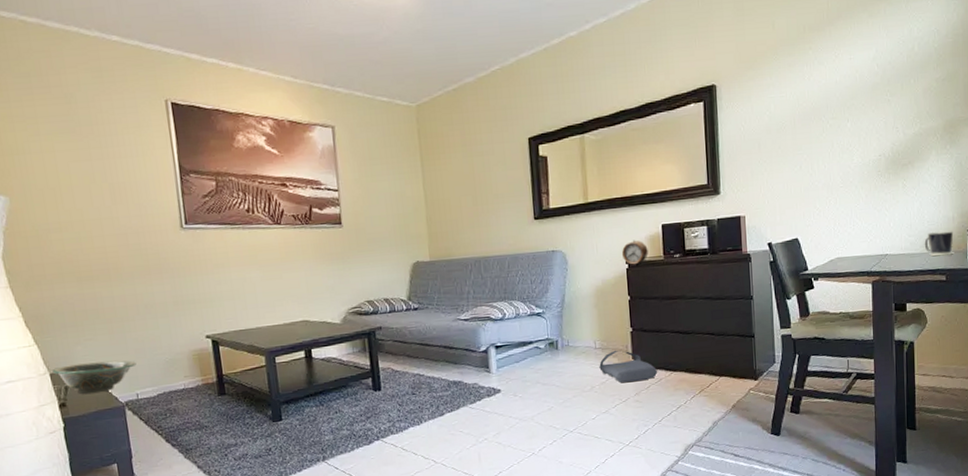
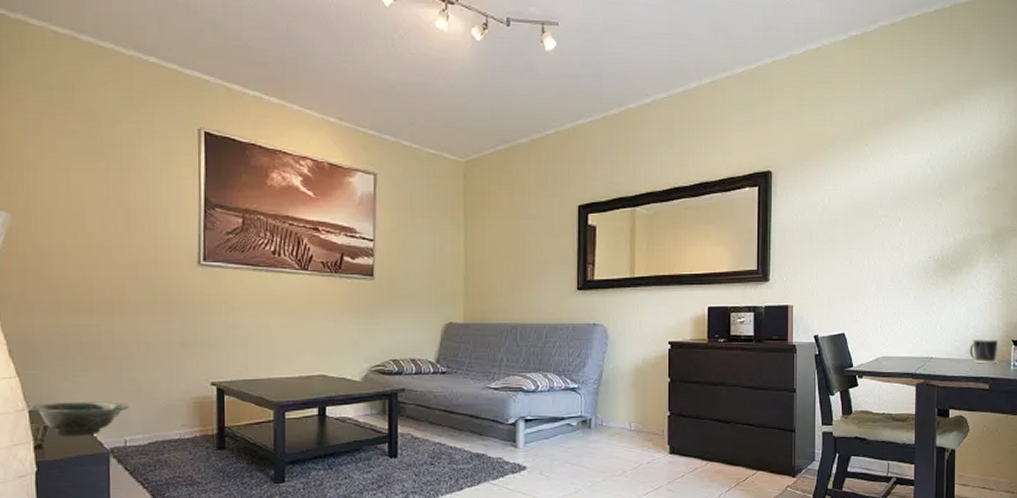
bag: present [599,351,658,383] -> none [633,435,694,470]
clock: present [622,240,648,265] -> none [666,320,692,346]

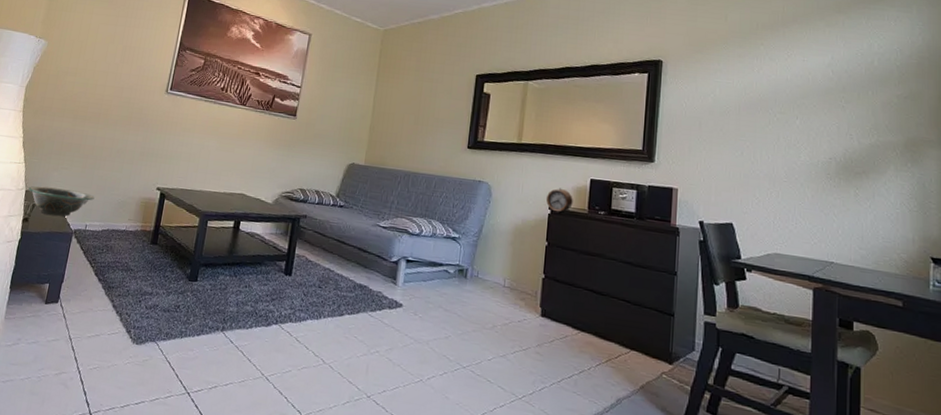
clock: none [666,320,692,346] -> present [546,188,573,213]
mug: present [969,338,998,364] -> none [877,249,914,280]

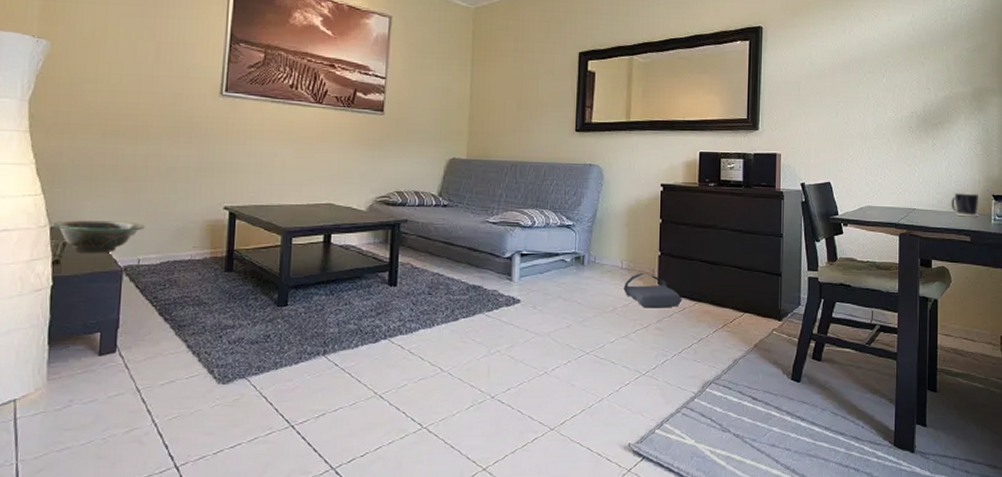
bag: none [504,294,565,333] -> present [623,273,683,308]
clock: present [546,188,573,213] -> none [658,164,684,189]
mug: none [877,249,914,280] -> present [951,192,979,217]

